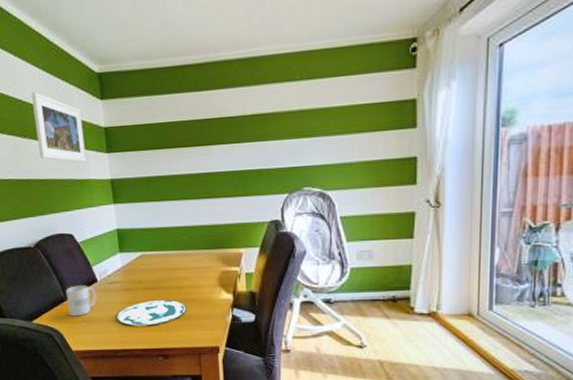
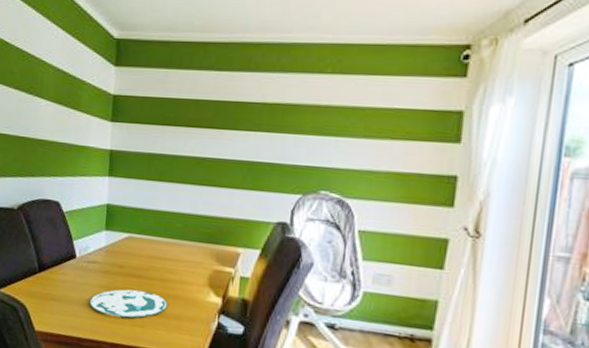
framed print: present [31,92,86,162] -> none [41,50,93,128]
mug: present [65,285,97,317] -> none [39,258,73,294]

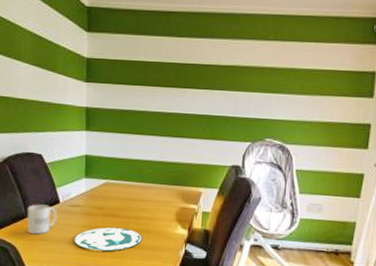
mug: none [39,258,73,294] -> present [27,204,57,235]

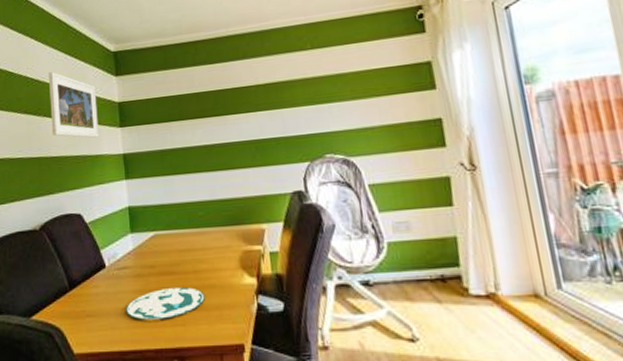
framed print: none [20,16,67,88] -> present [49,72,99,138]
mug: present [27,204,57,235] -> none [70,272,104,311]

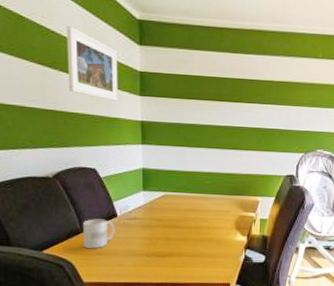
mug: none [70,272,104,311] -> present [82,219,115,249]
plate: present [126,286,205,320] -> none [133,237,203,261]

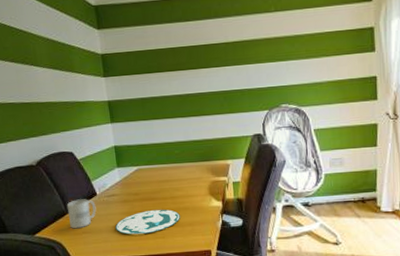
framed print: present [67,26,118,101] -> none [32,23,85,86]
plate: none [133,237,203,261] -> present [115,209,180,235]

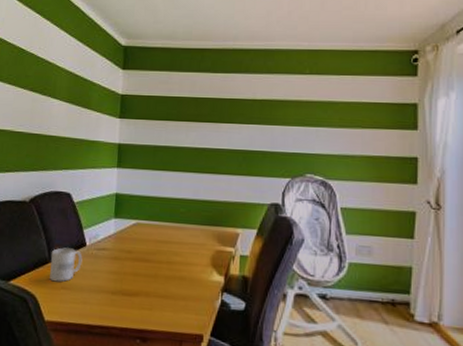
plate: present [115,209,180,235] -> none [99,273,174,302]

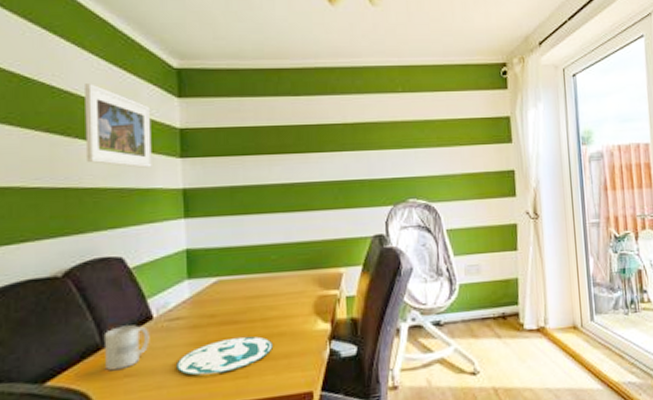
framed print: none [54,55,102,124] -> present [85,83,152,168]
plate: none [99,273,174,302] -> present [177,336,273,376]

